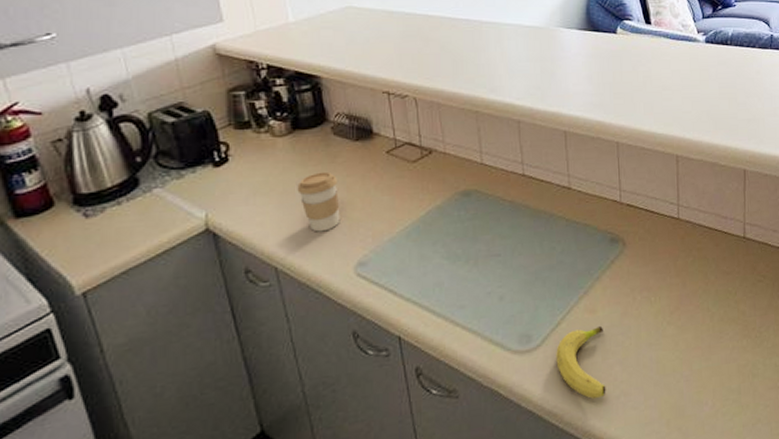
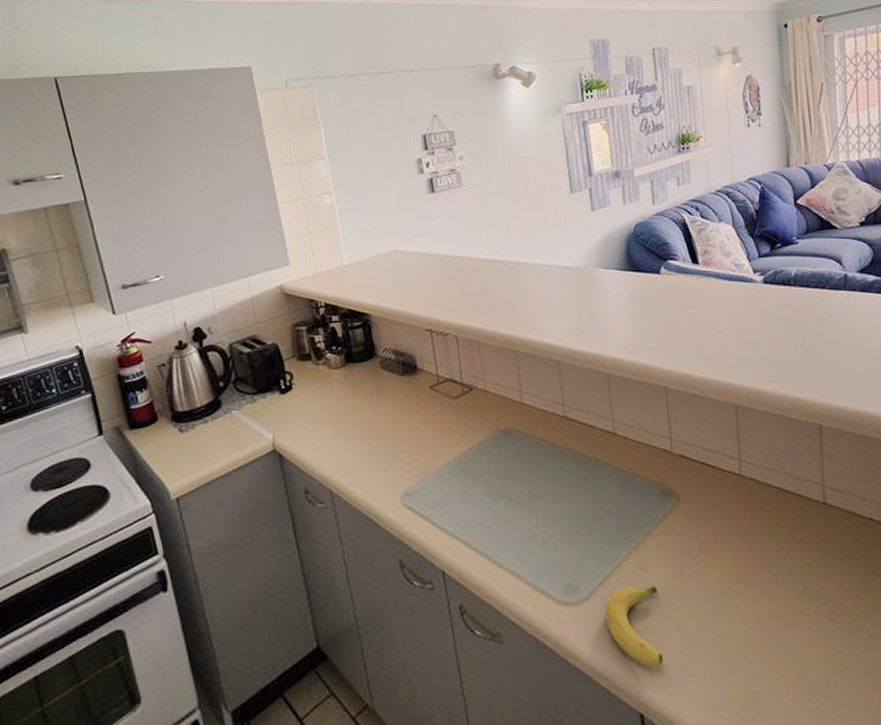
coffee cup: present [297,171,340,232] -> none [350,403,388,460]

